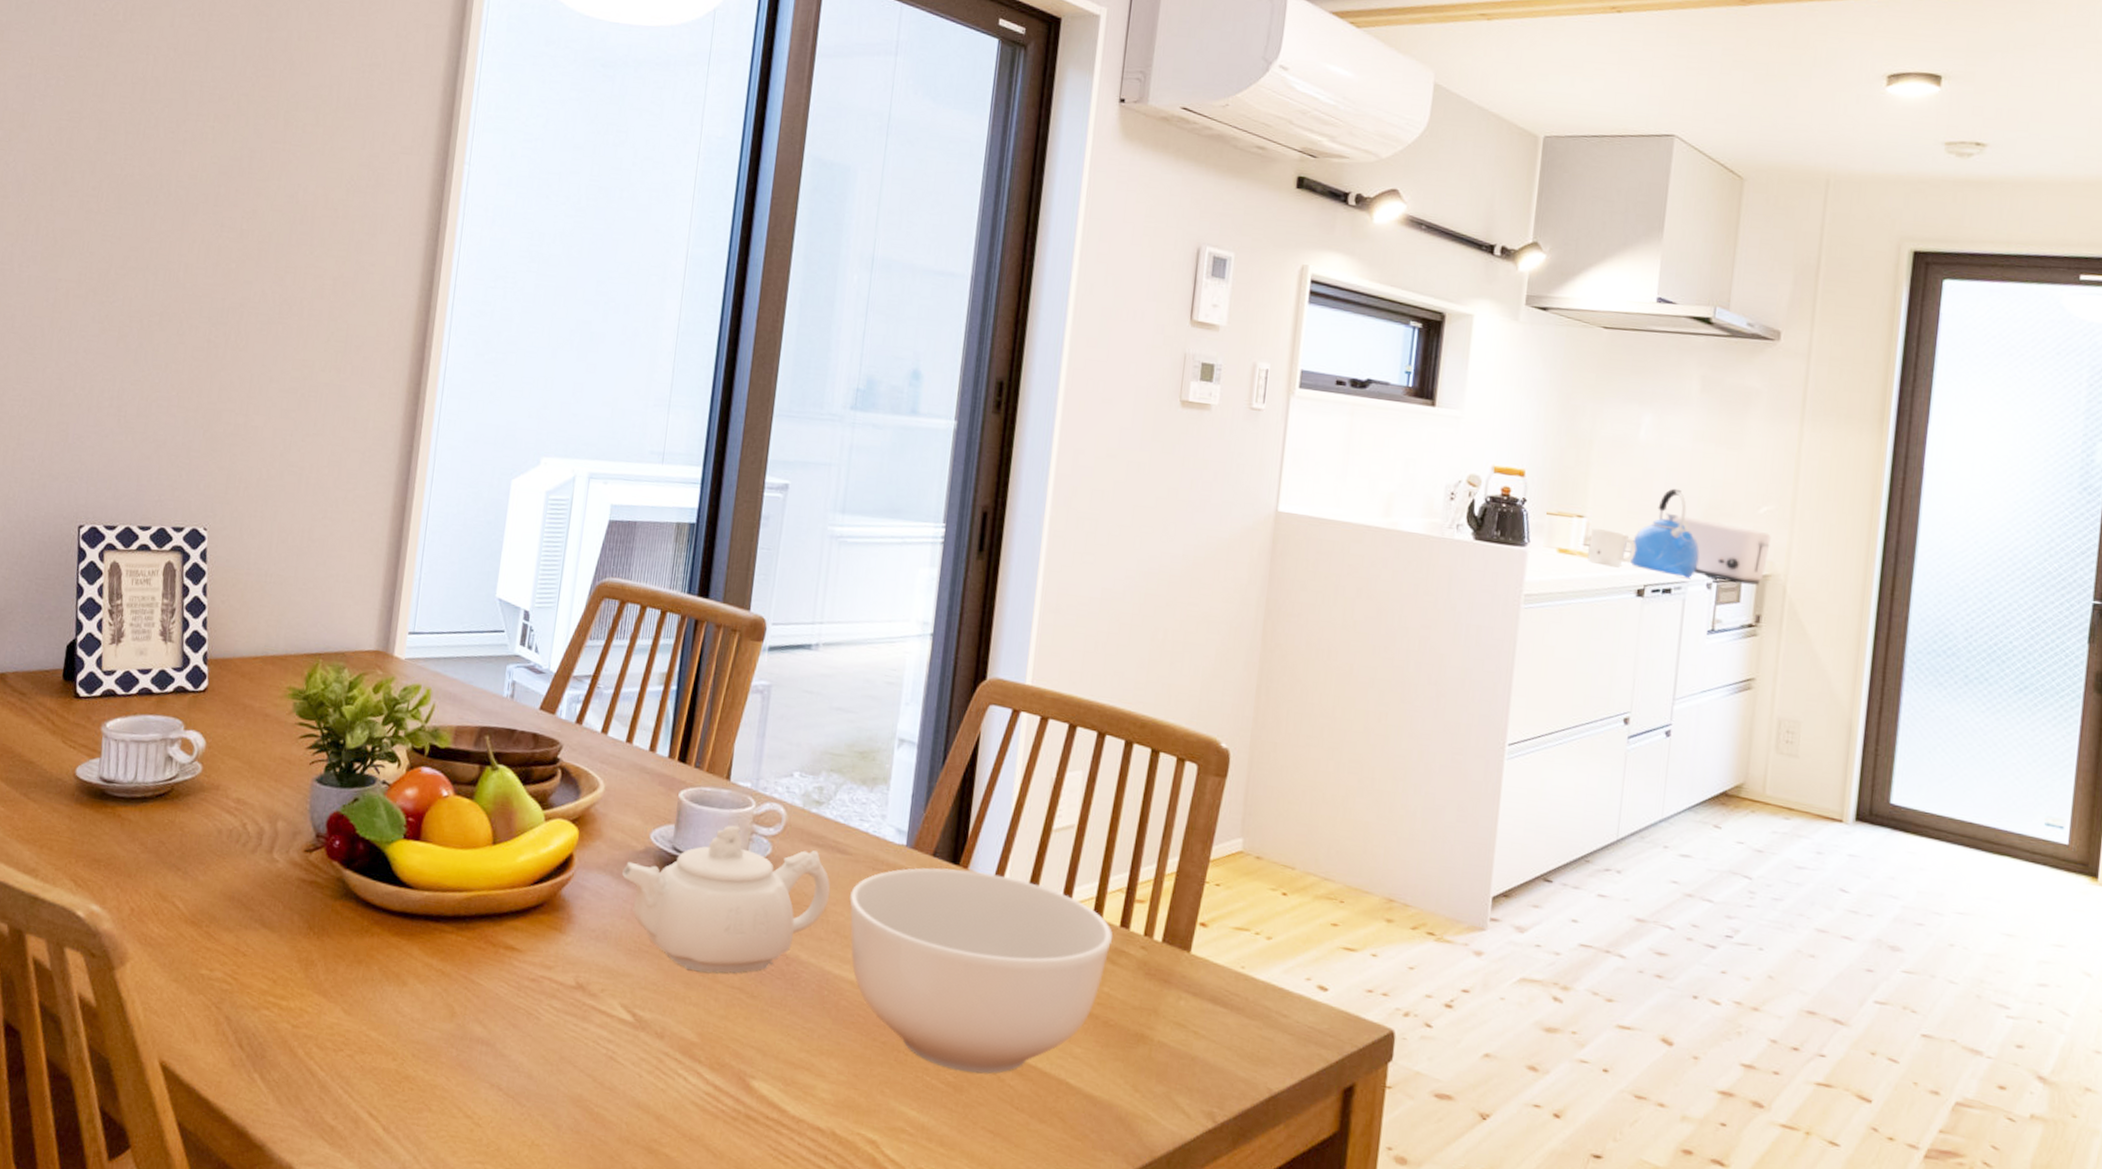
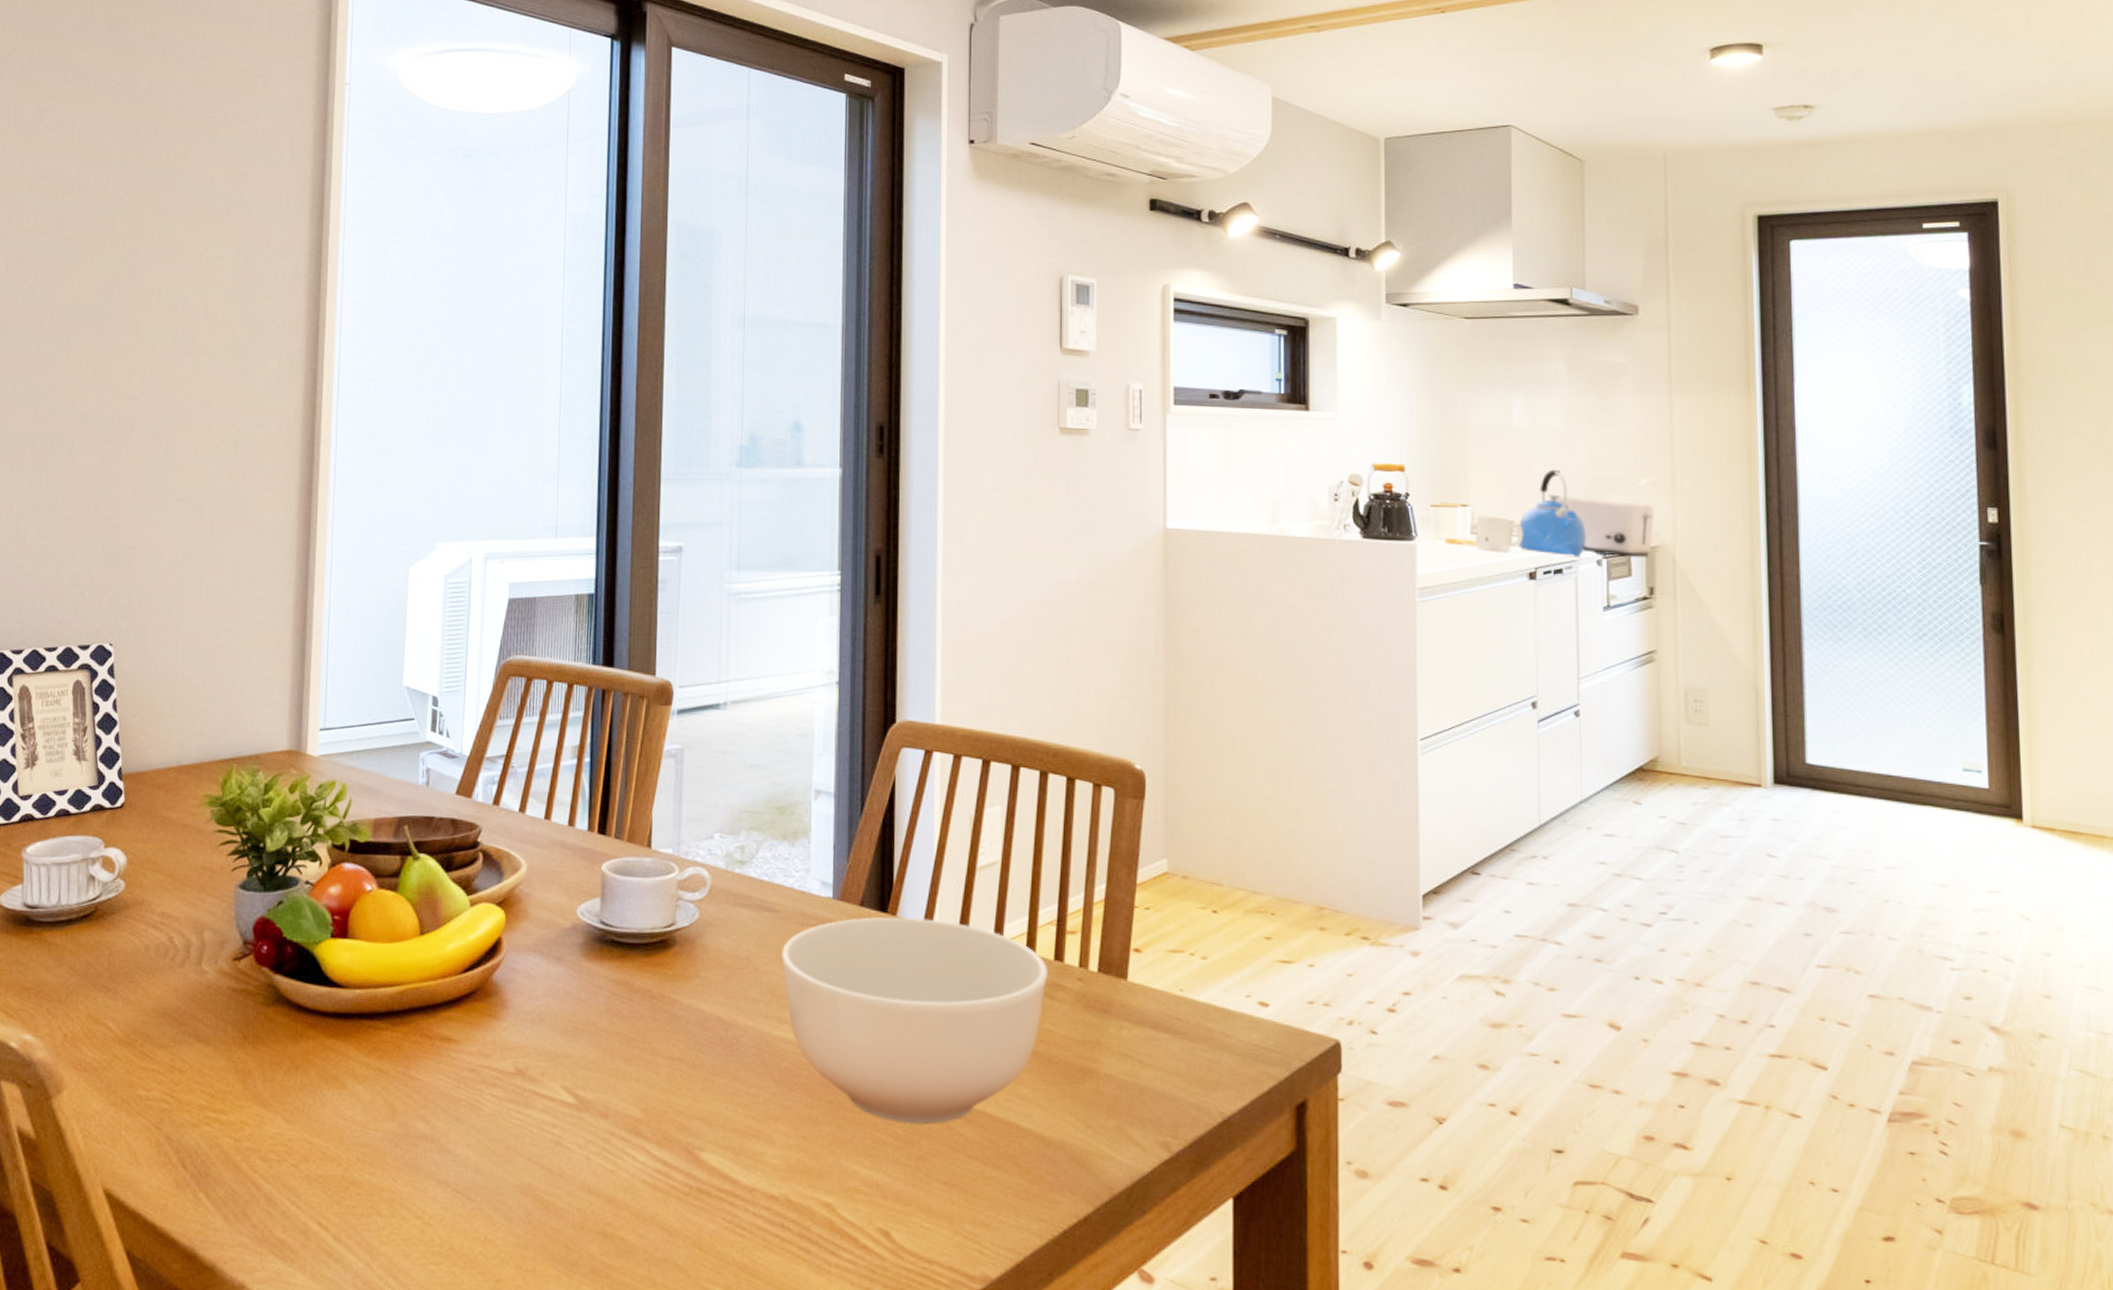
teapot: present [621,825,831,974] -> none [551,893,762,1047]

